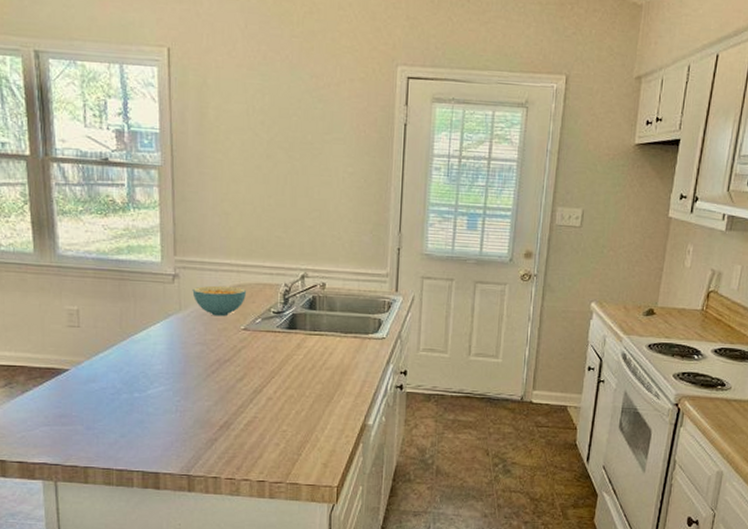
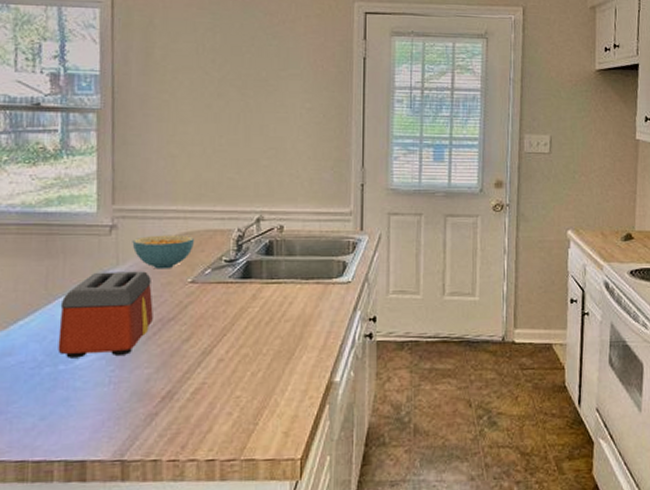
toaster: none [133,315,212,388] -> present [58,271,153,358]

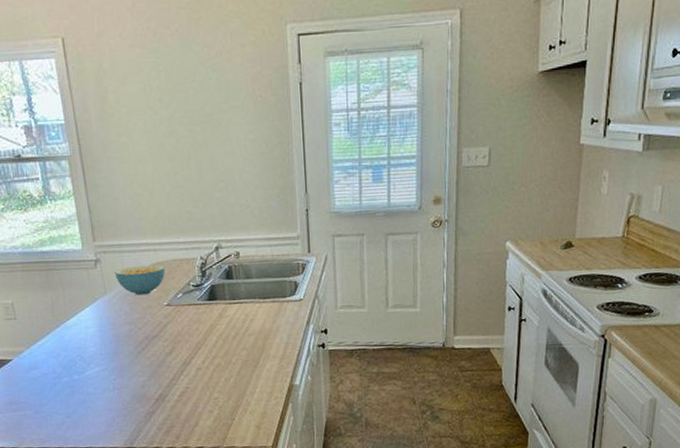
toaster: present [58,271,153,358] -> none [66,297,140,370]

